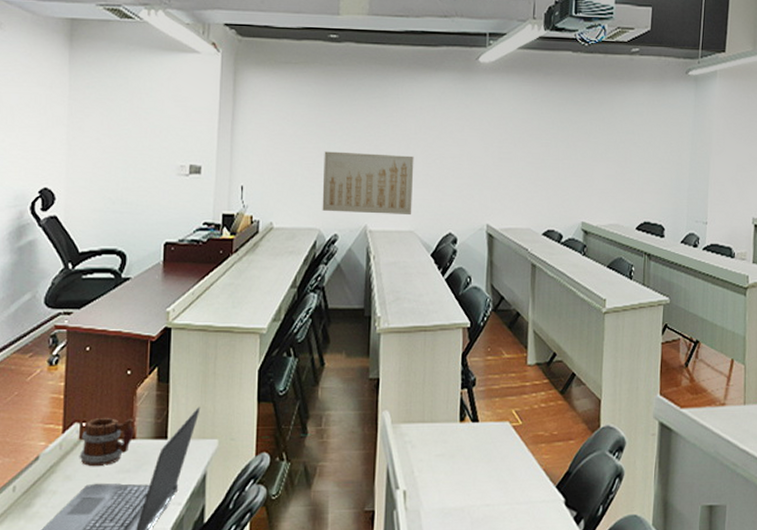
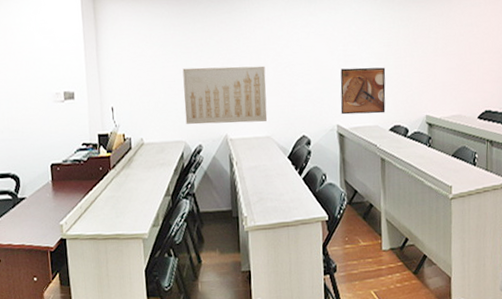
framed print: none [492,166,542,216] -> present [340,67,386,115]

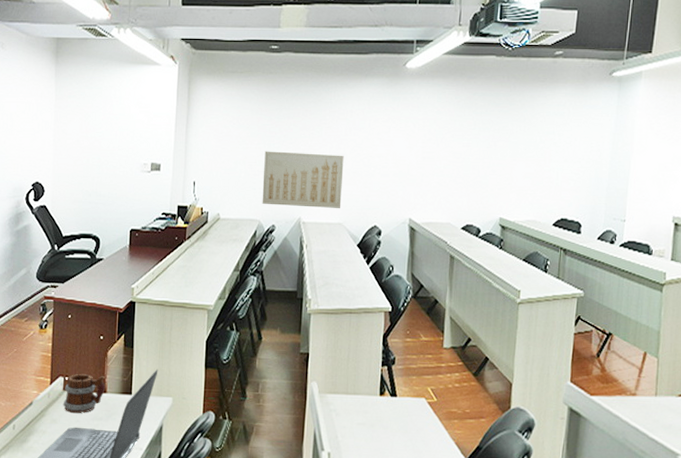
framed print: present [340,67,386,115] -> none [414,164,463,211]

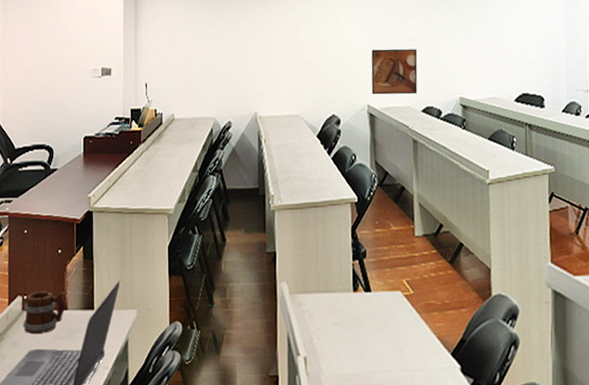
wall art: present [262,151,344,208] -> none [215,46,297,102]
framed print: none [414,164,463,211] -> present [371,49,418,95]

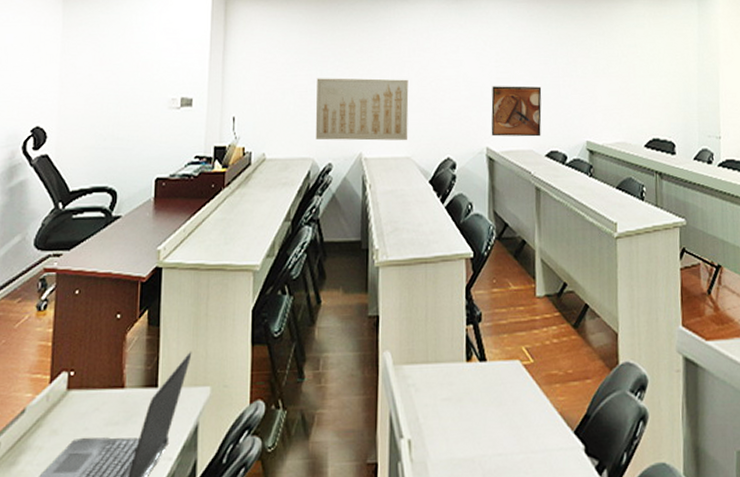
mug: present [22,290,66,335] -> none [66,365,124,420]
wall art: none [215,46,297,102] -> present [315,78,409,141]

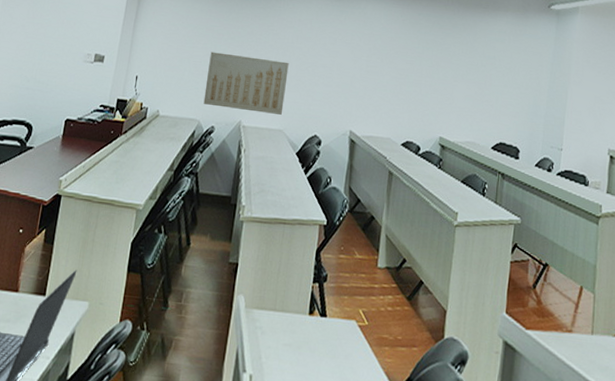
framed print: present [491,86,542,137] -> none [355,78,405,127]

